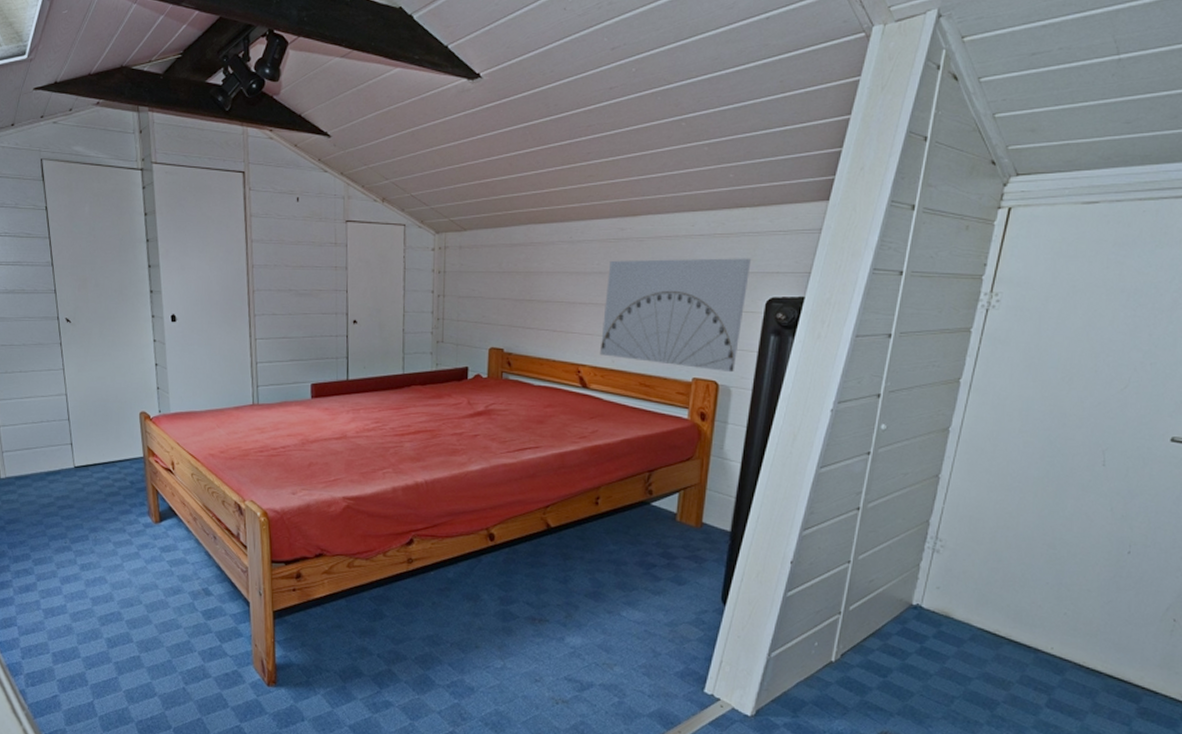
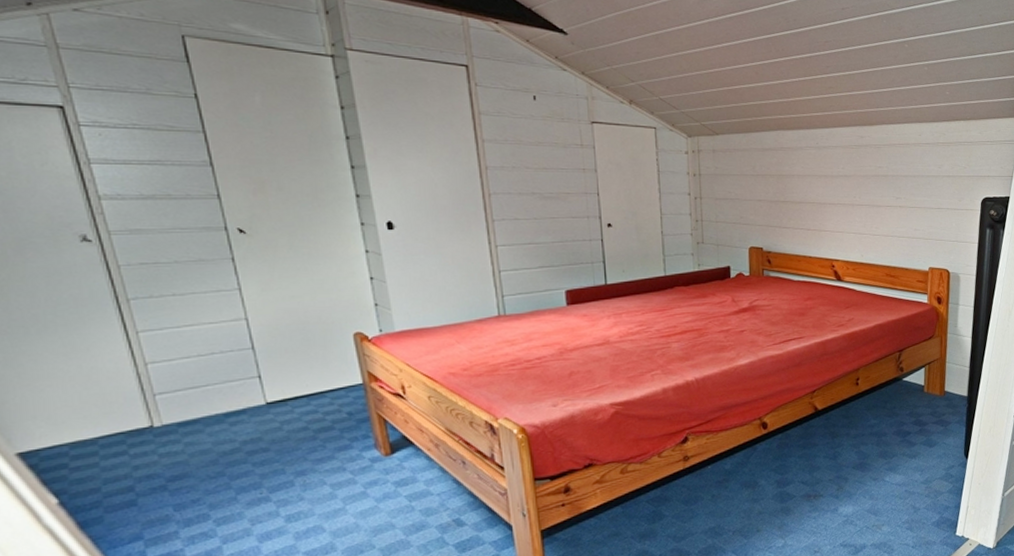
wall art: present [599,258,751,373] -> none [850,163,968,262]

